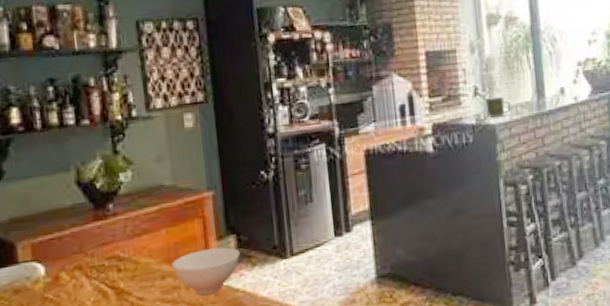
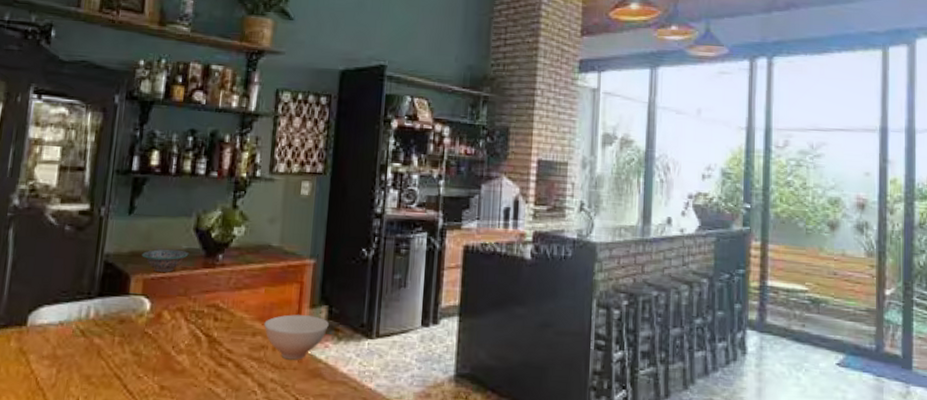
decorative bowl: none [23,207,76,234] -> present [142,249,189,272]
mug: present [486,96,512,118] -> none [589,215,615,236]

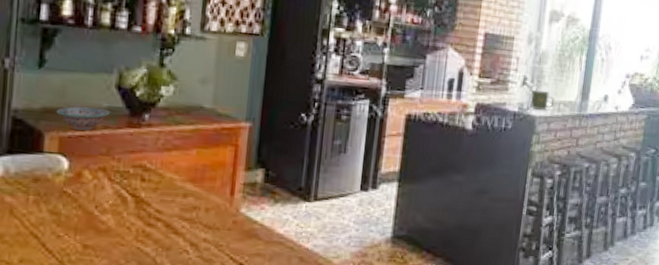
bowl: present [264,314,329,360] -> none [196,177,265,221]
mug: none [589,215,615,236] -> present [530,89,555,110]

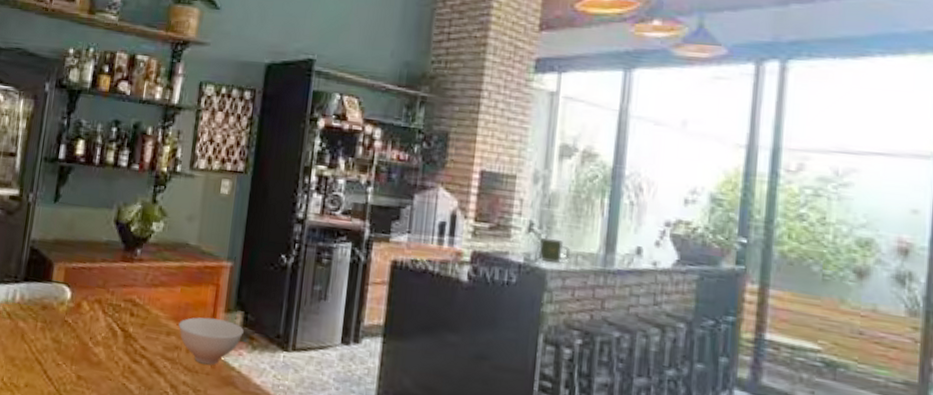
decorative bowl: present [56,106,111,131] -> none [65,239,109,263]
bowl: none [196,177,265,221] -> present [178,317,244,365]

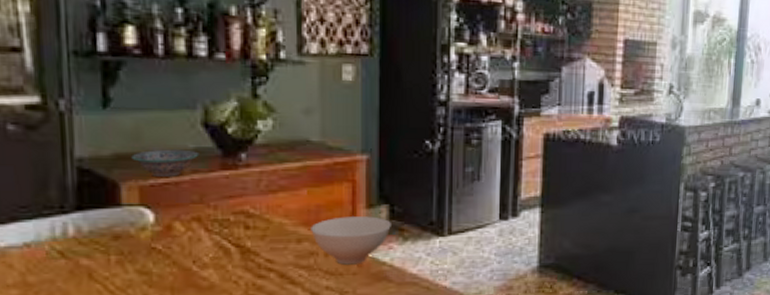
decorative bowl: none [65,239,109,263] -> present [131,149,200,177]
mug: present [538,237,571,263] -> none [678,98,705,119]

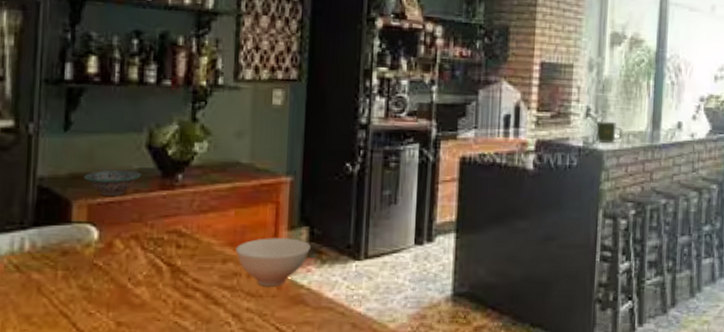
mug: none [678,98,705,119] -> present [596,120,623,143]

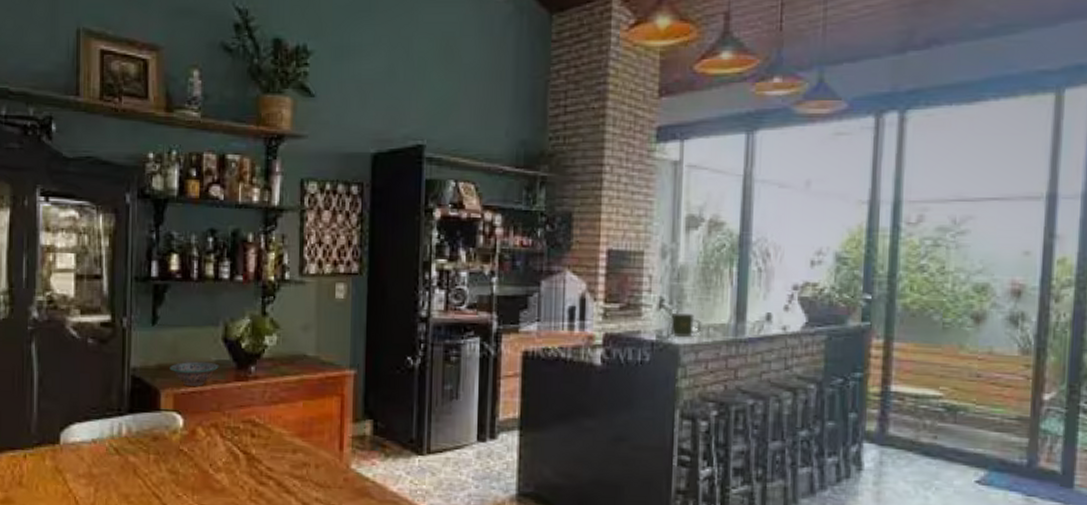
bowl: present [236,238,311,287] -> none [304,430,375,478]

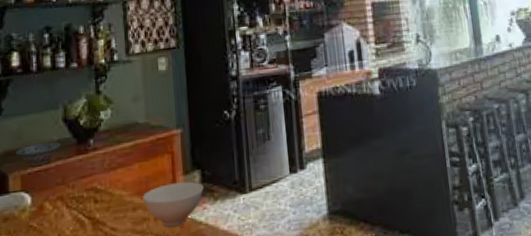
bowl: none [304,430,375,478] -> present [142,181,204,227]
mug: present [670,312,702,337] -> none [427,43,451,63]

